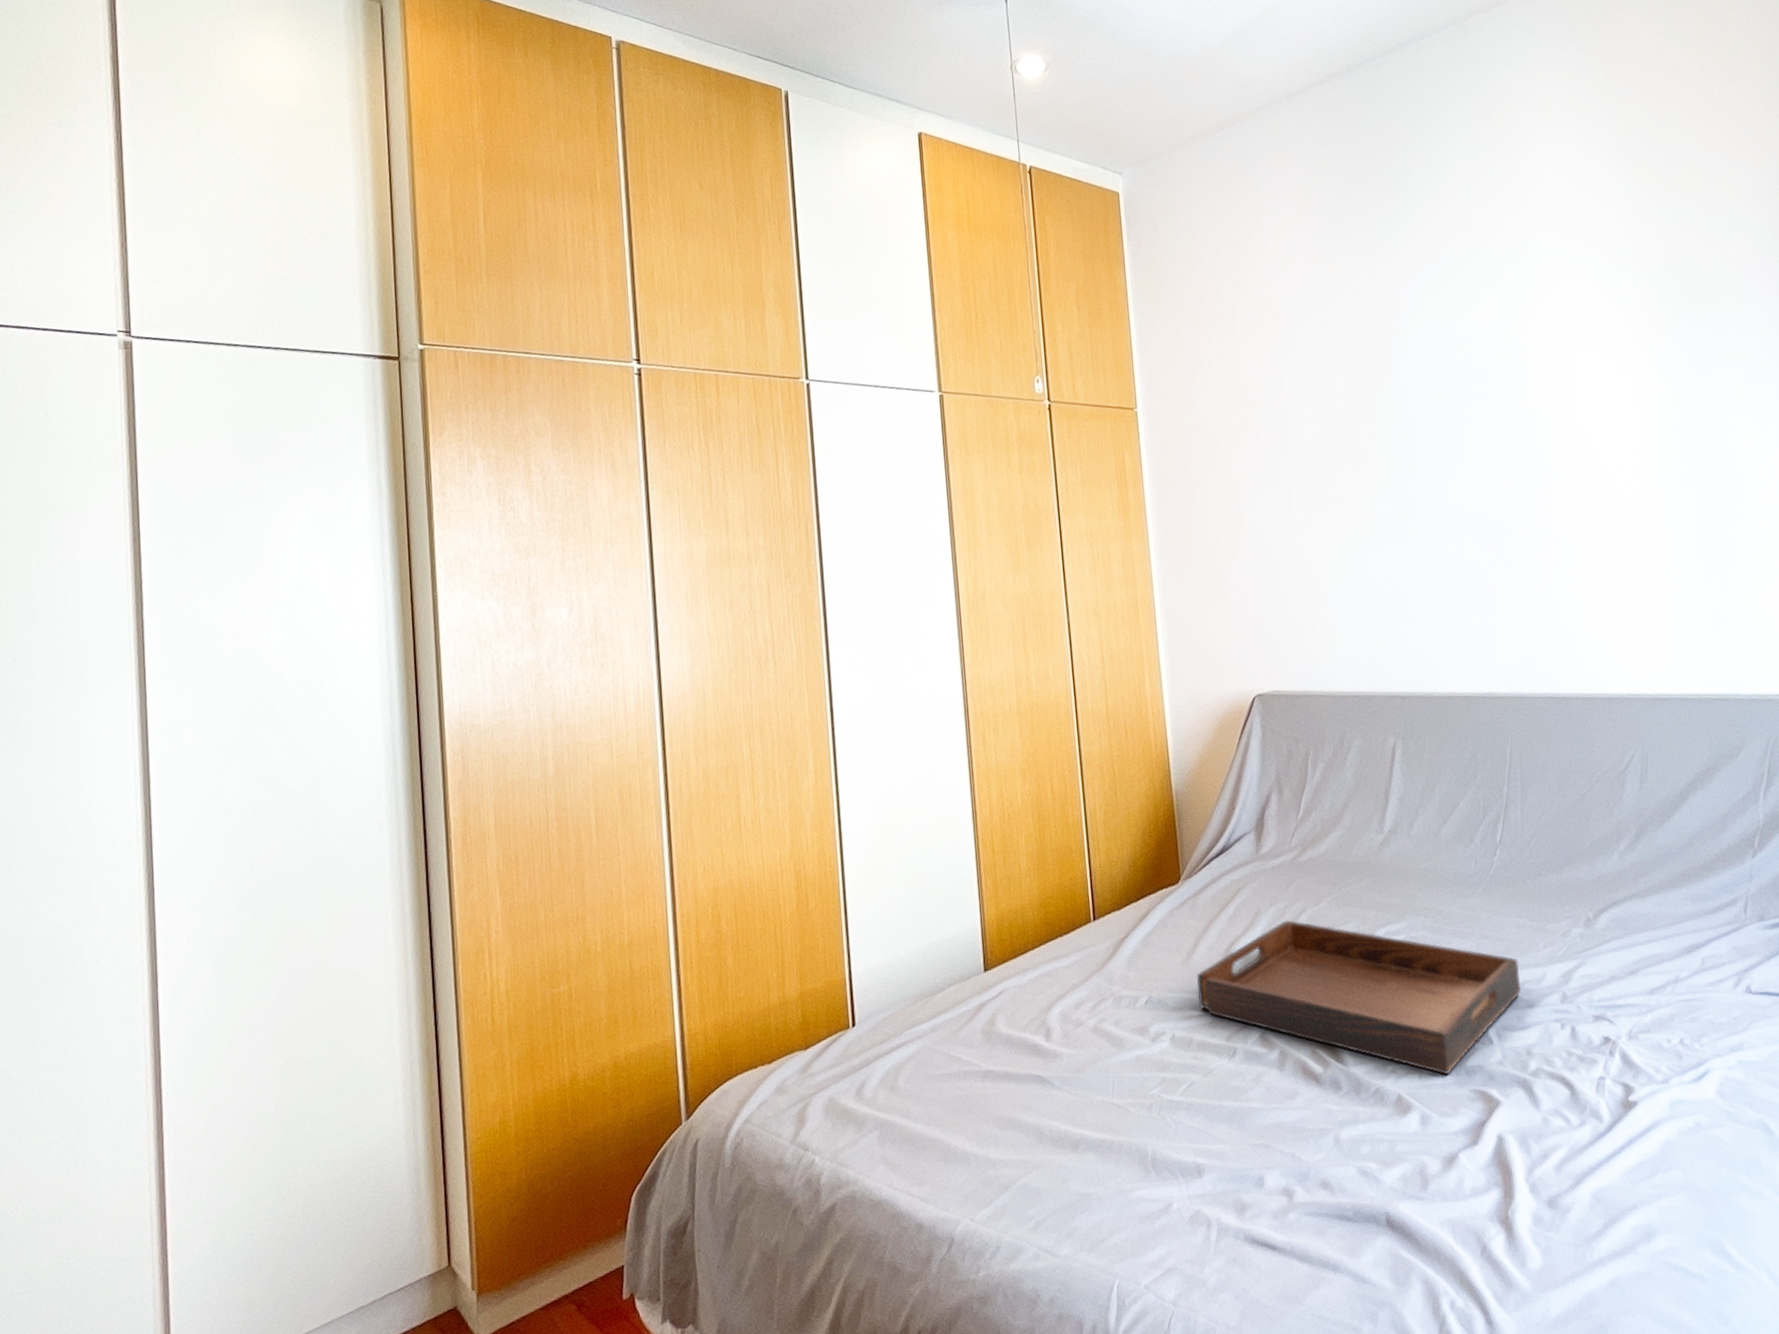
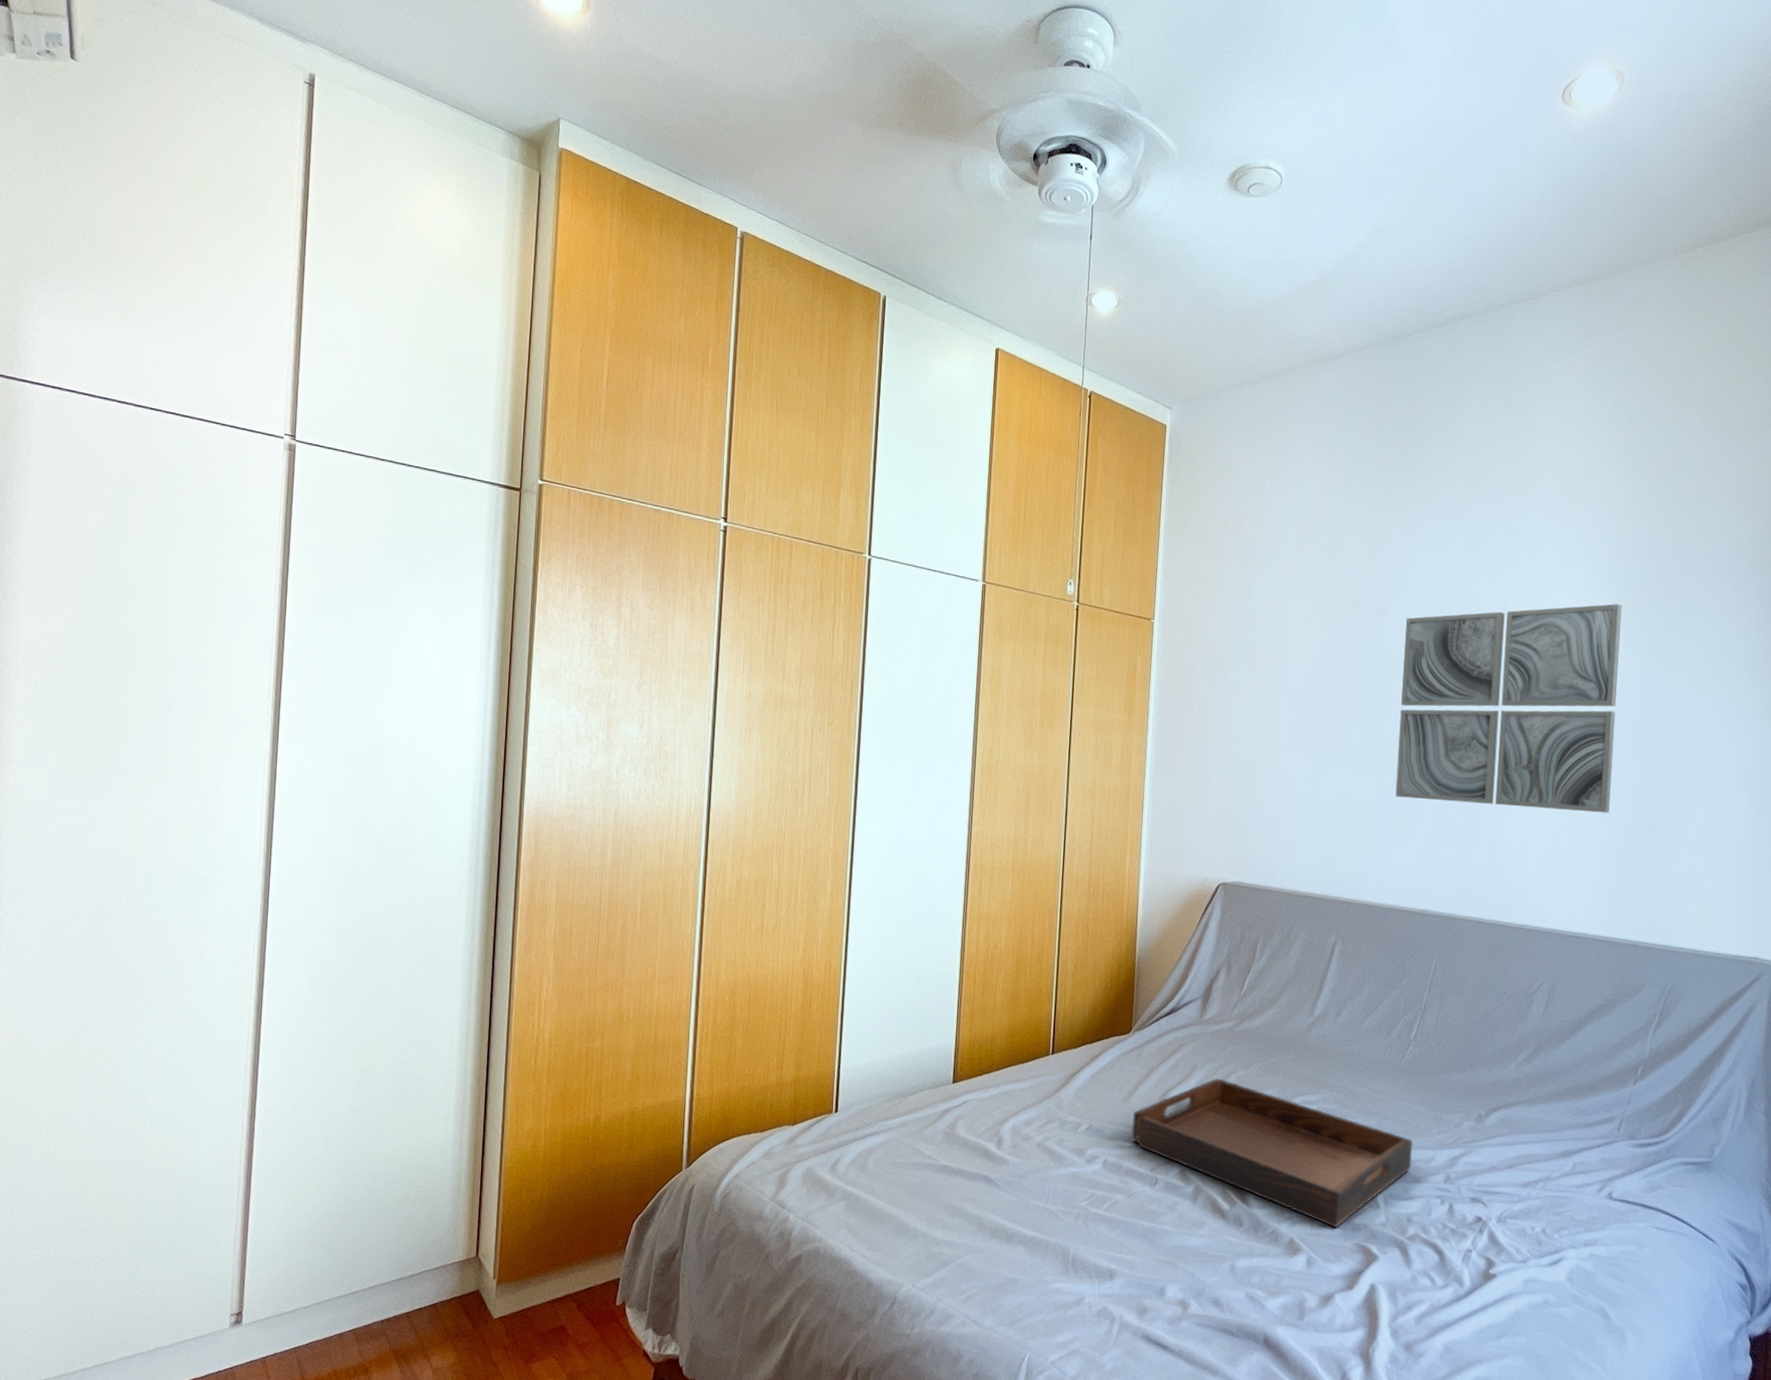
wall art: none [1415,323,1673,570] -> present [1395,604,1622,813]

